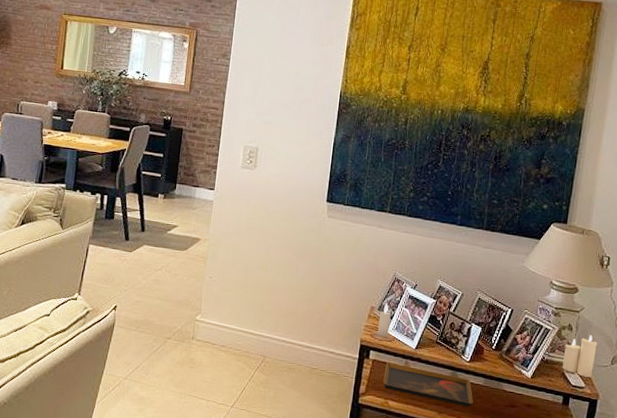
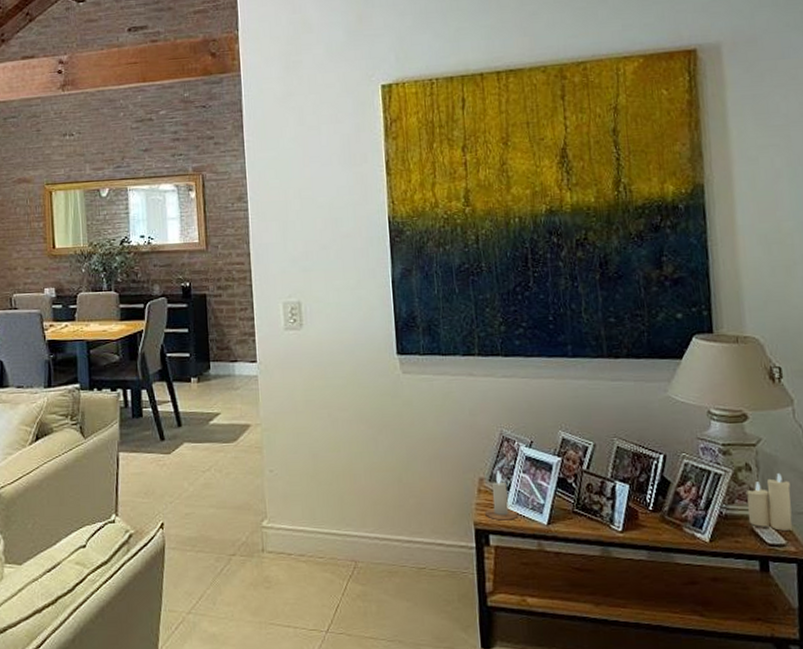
decorative tray: present [383,362,474,408] -> none [513,546,639,593]

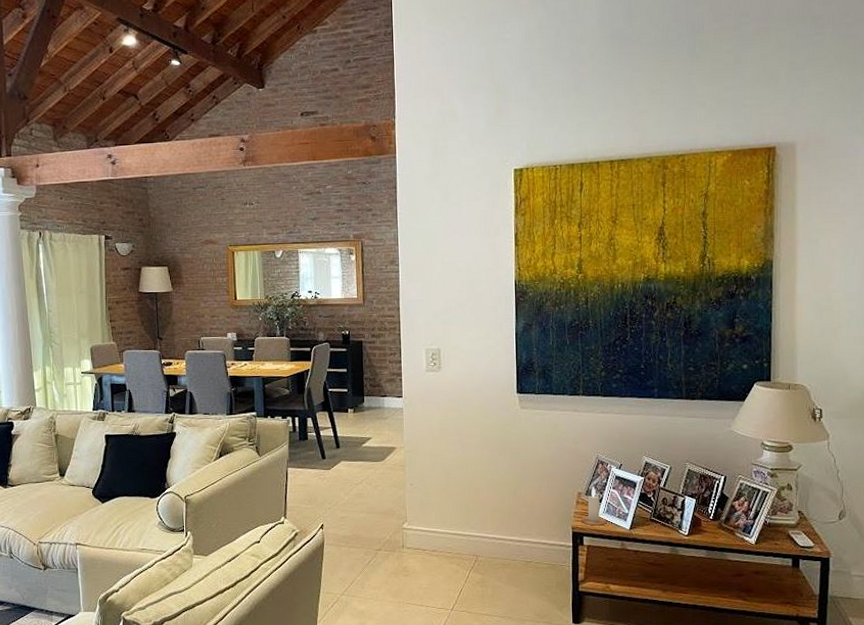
candle: present [747,474,793,531] -> none [786,492,821,536]

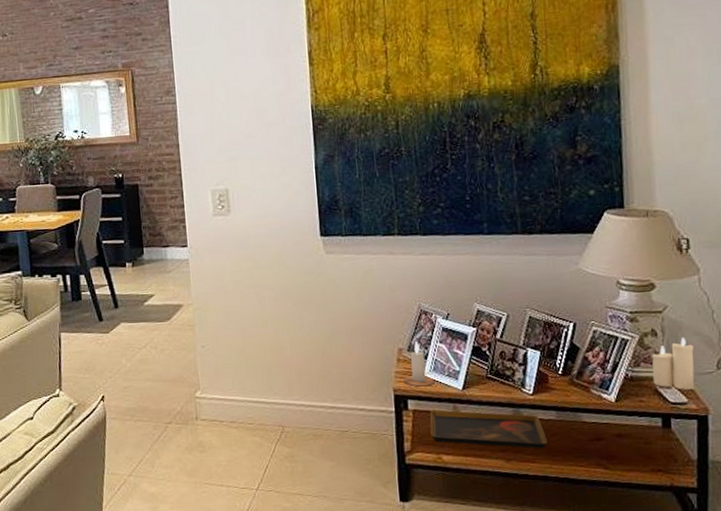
decorative tray: none [601,546,698,582] -> present [430,410,548,449]
candle: none [786,492,821,536] -> present [652,338,695,390]

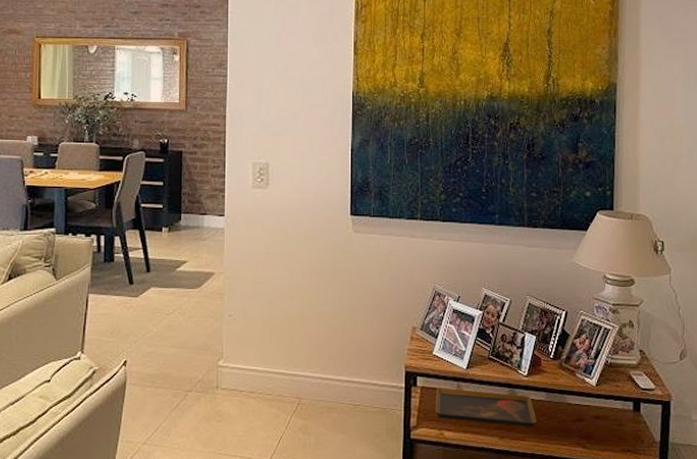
candle: present [404,341,434,387] -> none [415,321,442,364]
candle: present [652,338,695,390] -> none [627,330,662,377]

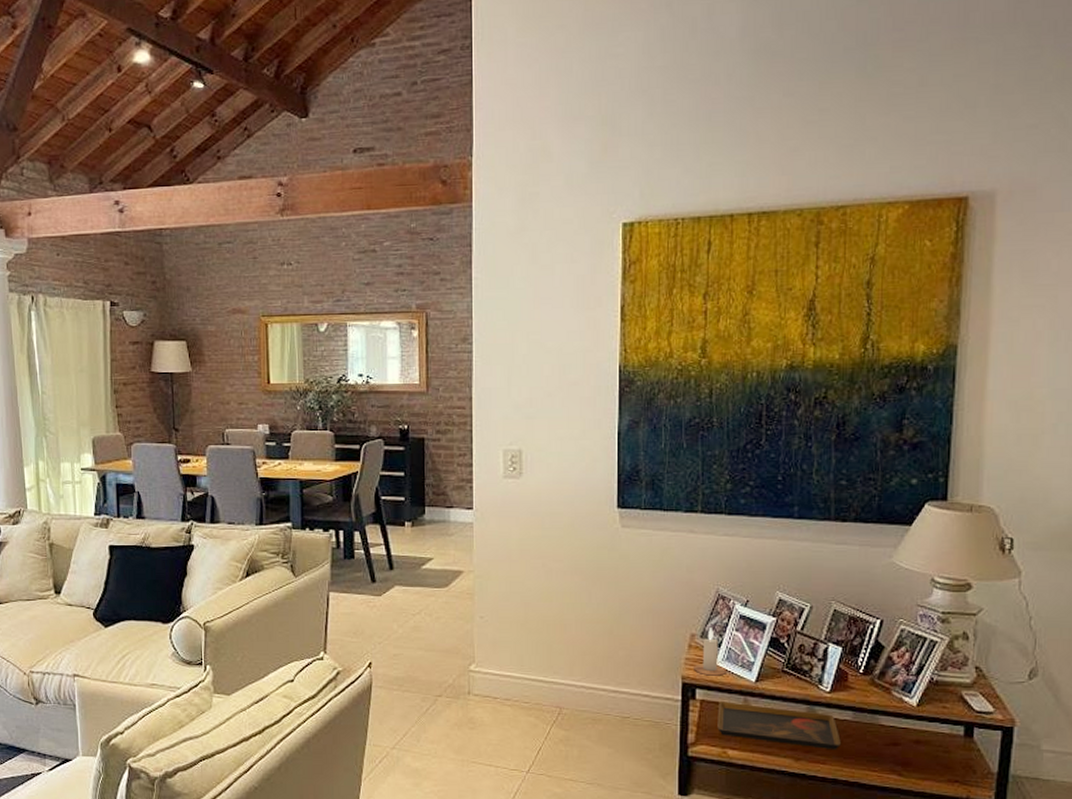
candle: none [415,321,442,364] -> present [694,627,726,676]

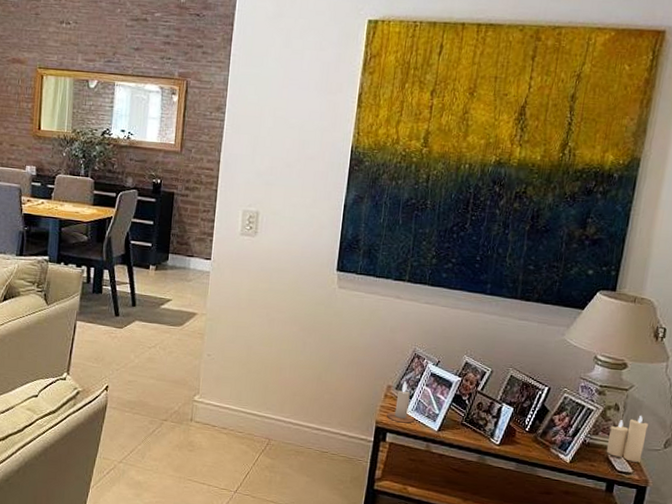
decorative tray: present [717,701,841,750] -> none [401,445,504,494]
candle: none [959,644,1006,699] -> present [606,416,648,462]

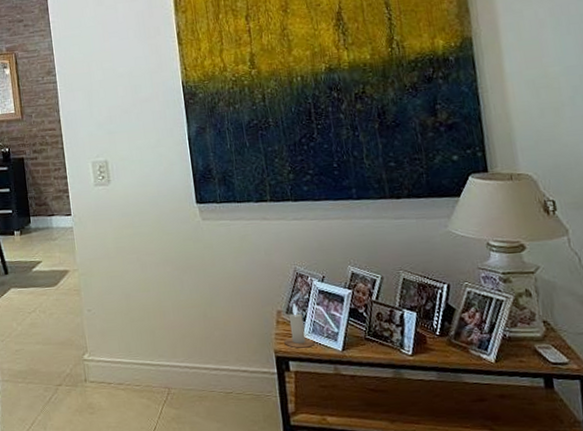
candle: present [606,416,648,462] -> none [528,298,574,350]

